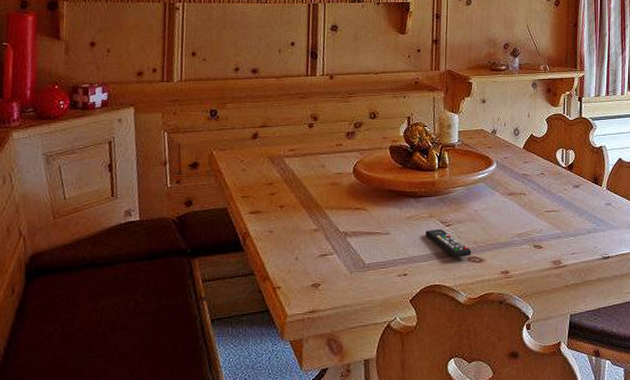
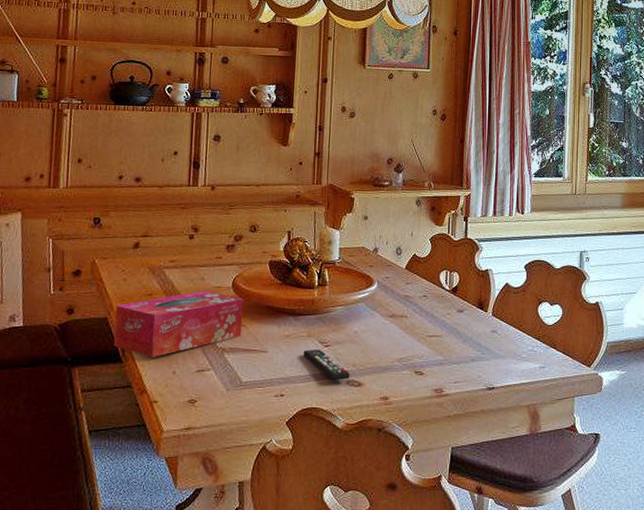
tissue box: none [234,177,365,245] -> present [113,290,243,357]

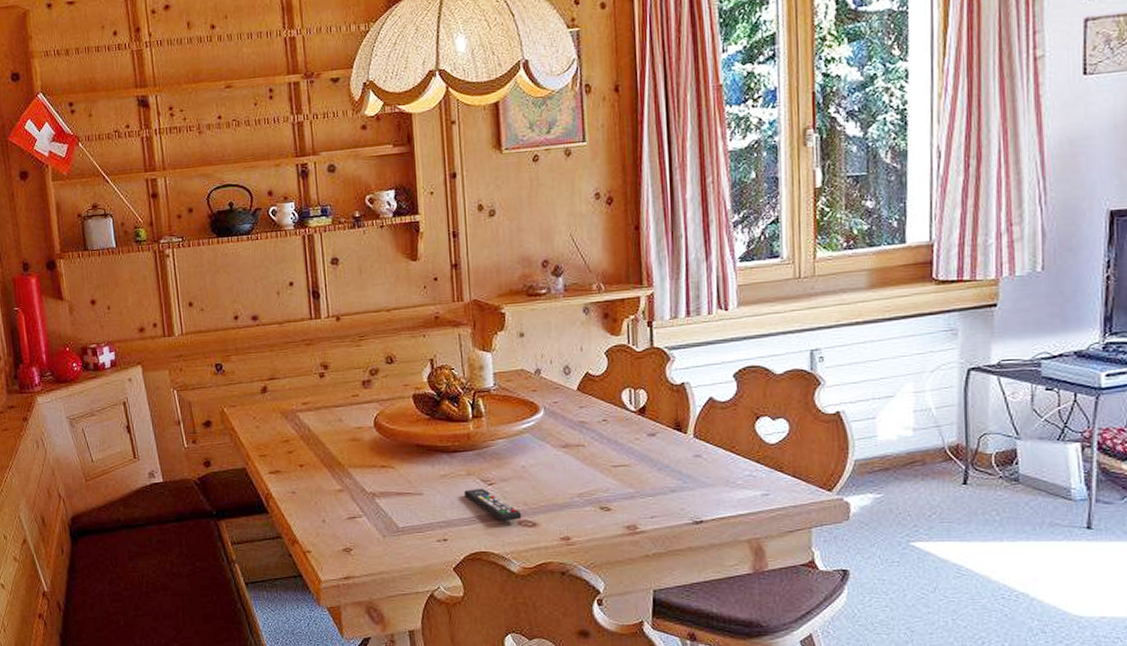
tissue box: present [113,290,243,357] -> none [253,432,392,506]

